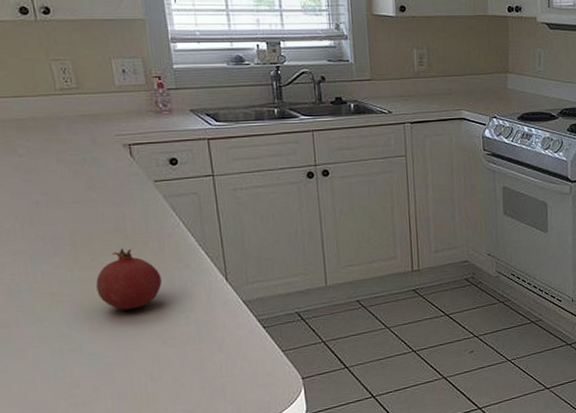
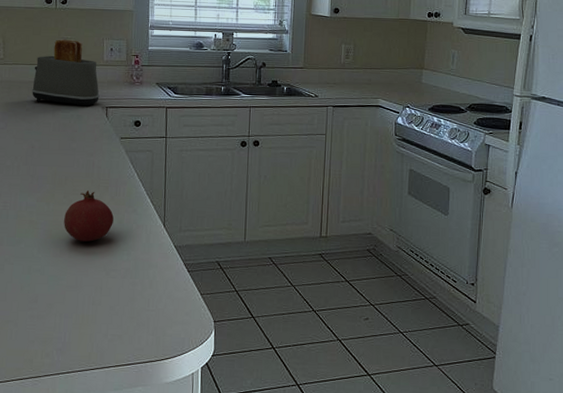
toaster: none [21,61,118,146] -> present [32,39,100,106]

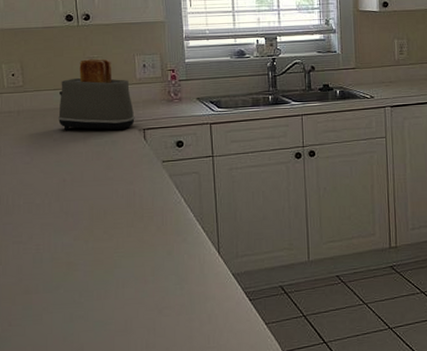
fruit: present [64,190,114,242] -> none [106,222,162,280]

